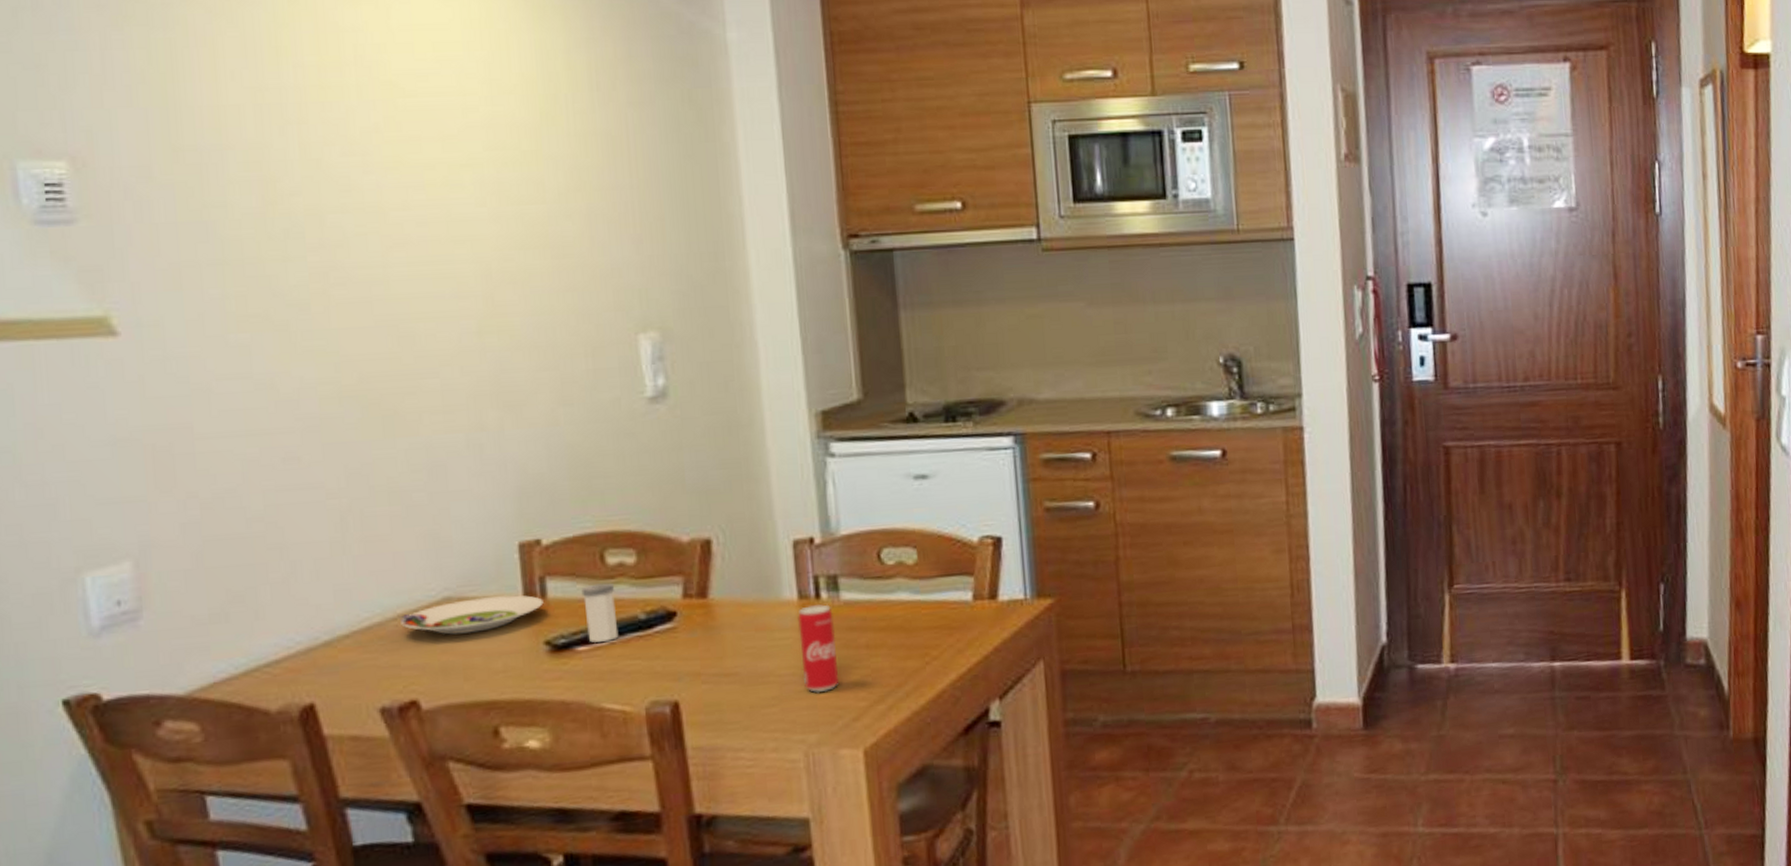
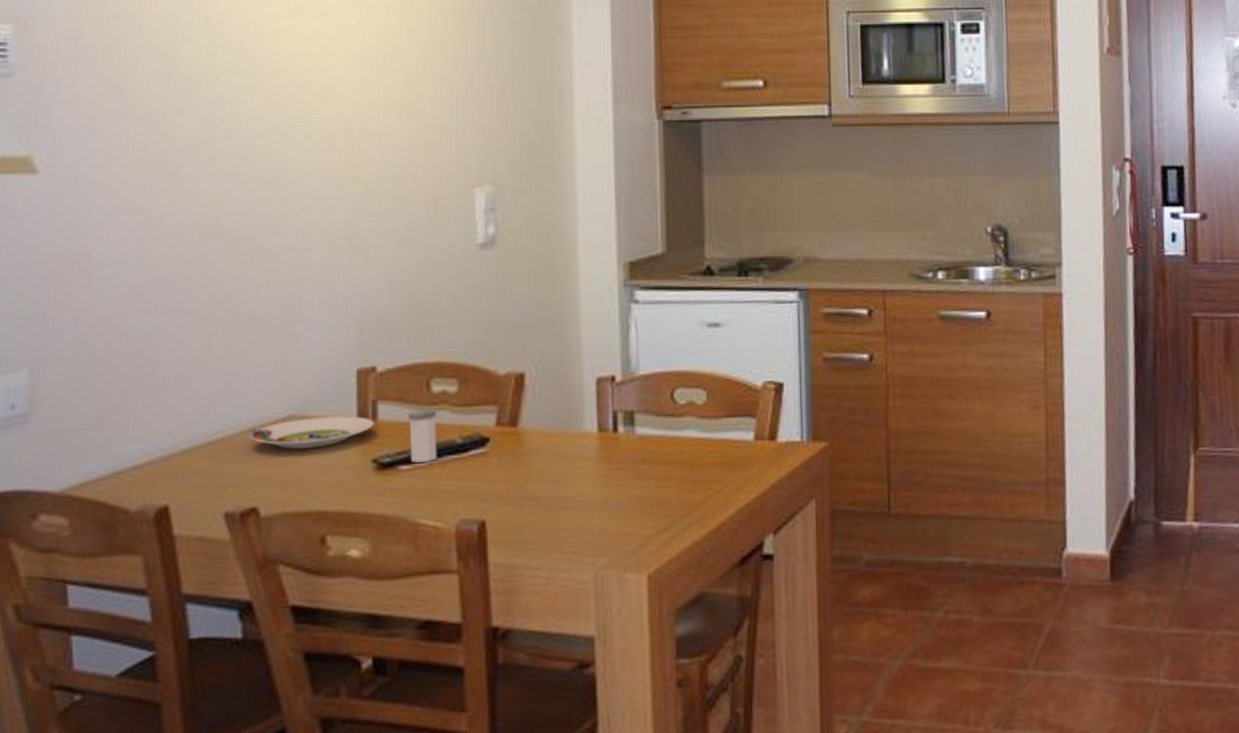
beverage can: present [798,604,840,694] -> none [596,437,630,520]

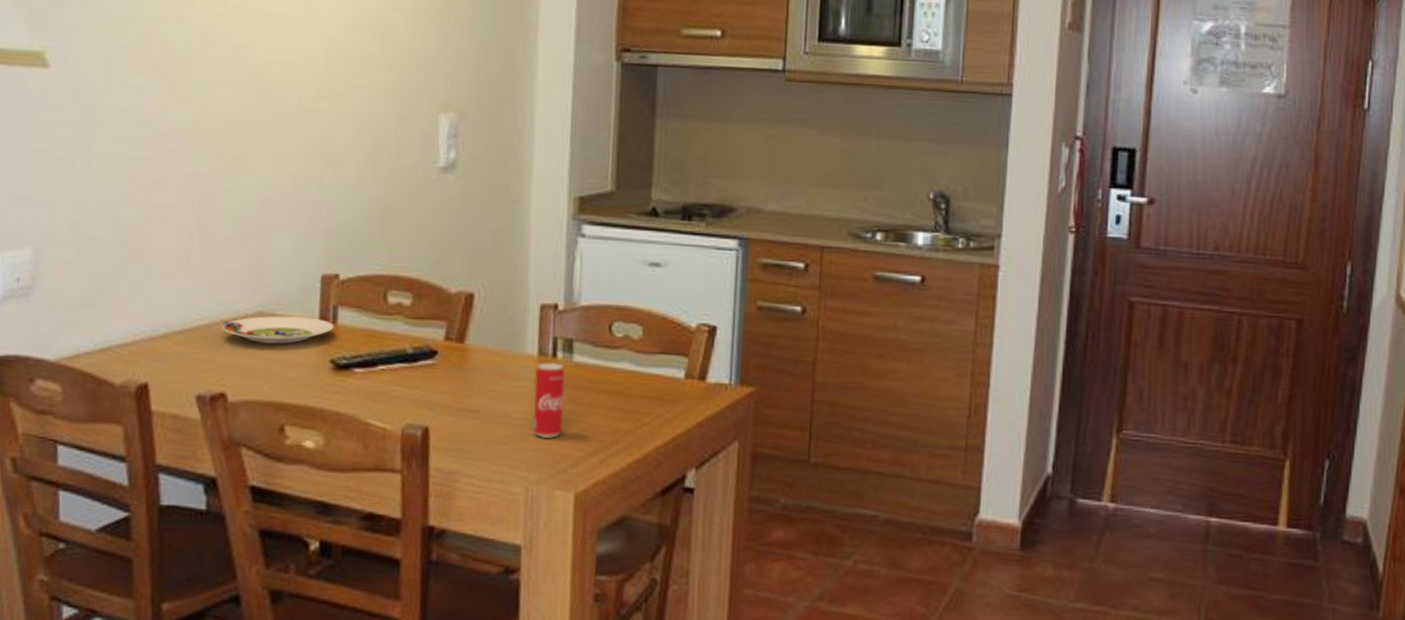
salt shaker: present [408,409,437,463] -> none [364,317,391,368]
beverage can: none [596,437,630,520] -> present [532,362,565,439]

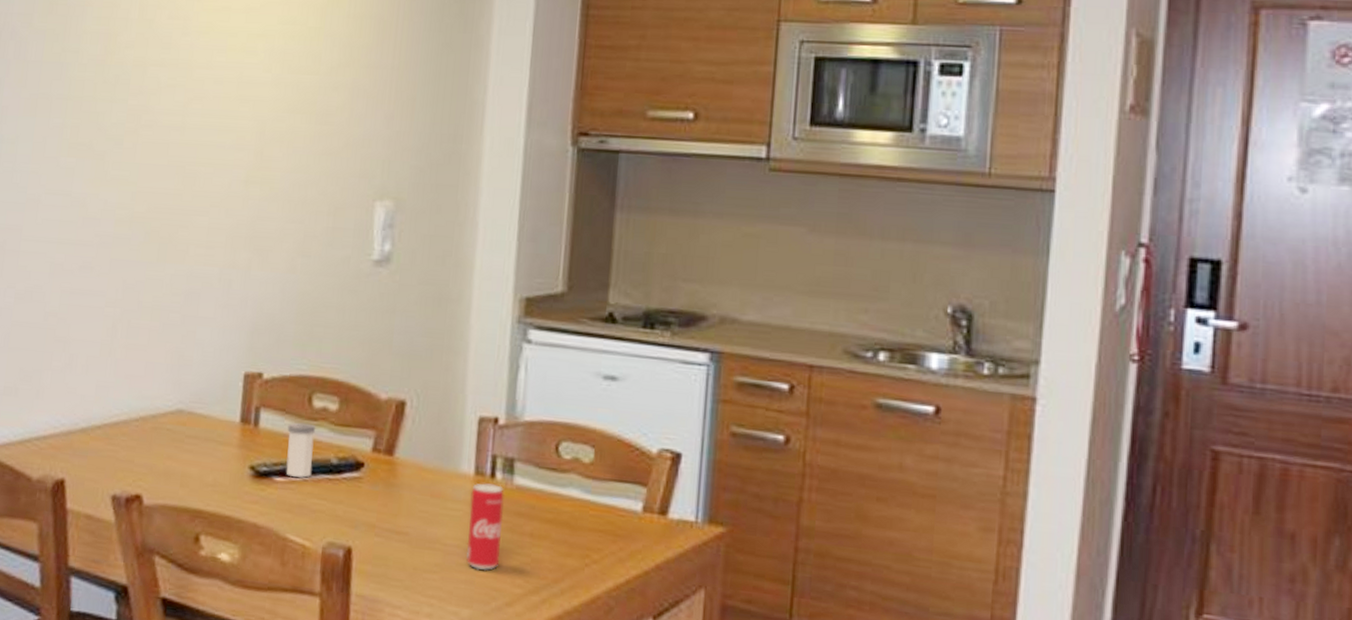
salad plate: present [221,316,334,344] -> none [140,414,255,446]
salt shaker: none [364,317,391,368] -> present [286,422,315,478]

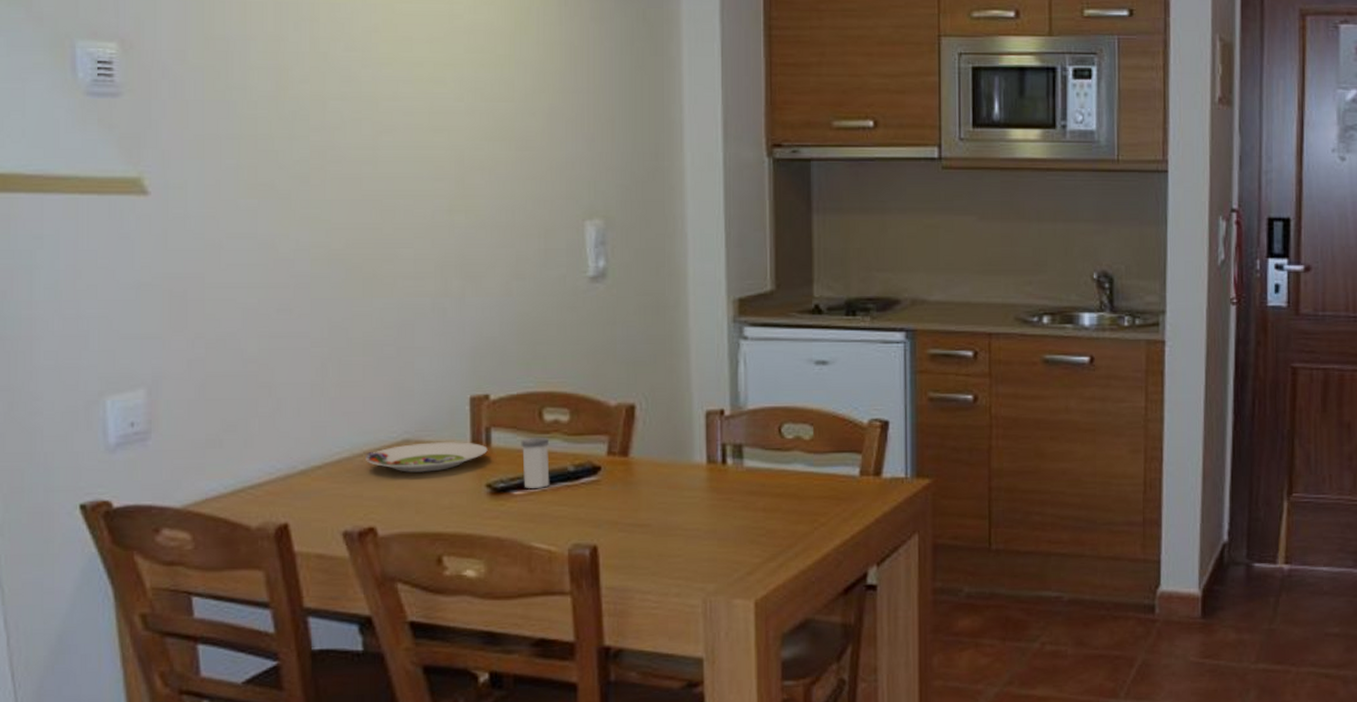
salad plate: none [140,414,255,446] -> present [364,442,488,472]
beverage can: present [466,483,504,571] -> none [705,469,738,548]

